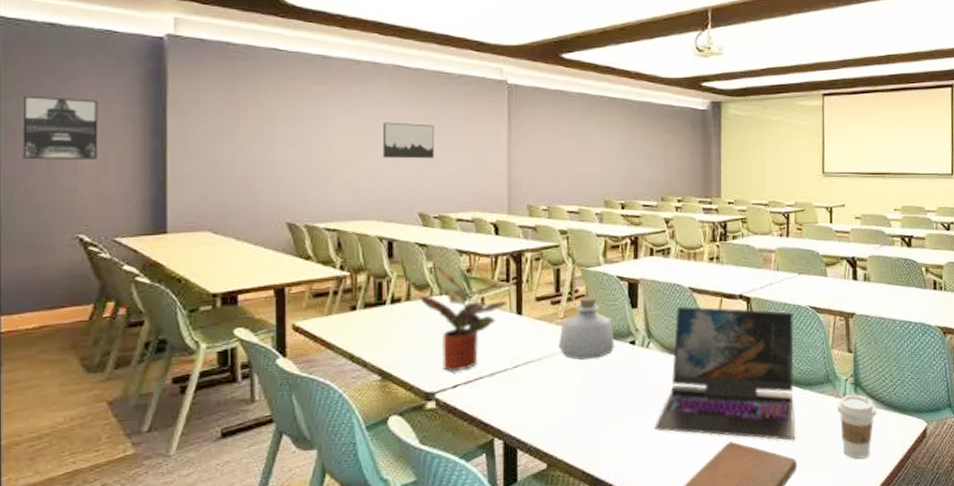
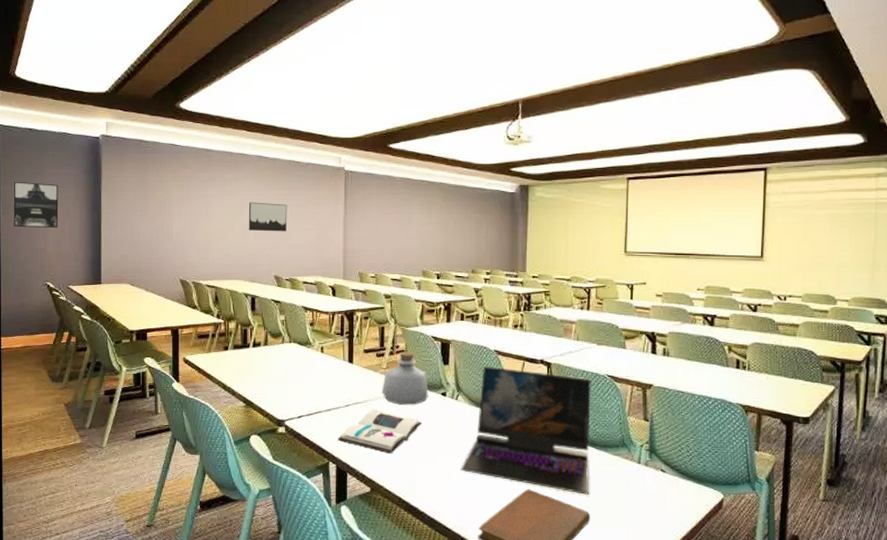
potted plant: present [419,265,509,372] -> none [274,318,343,405]
book: none [504,367,608,420] -> present [337,408,422,454]
coffee cup: present [837,394,878,459] -> none [632,460,673,520]

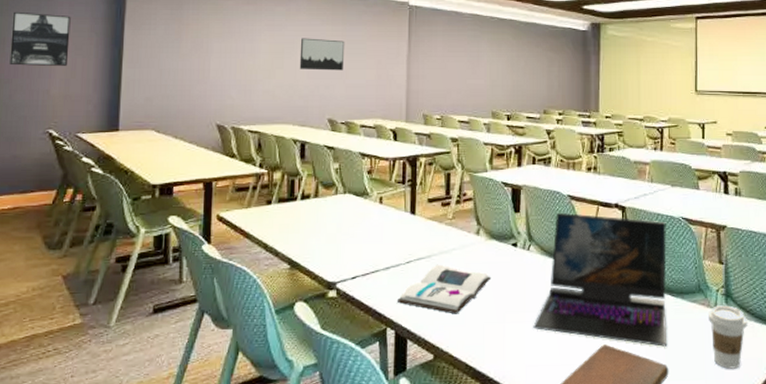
bottle: present [382,351,428,405] -> none [447,199,498,258]
coffee cup: none [632,460,673,520] -> present [709,305,749,369]

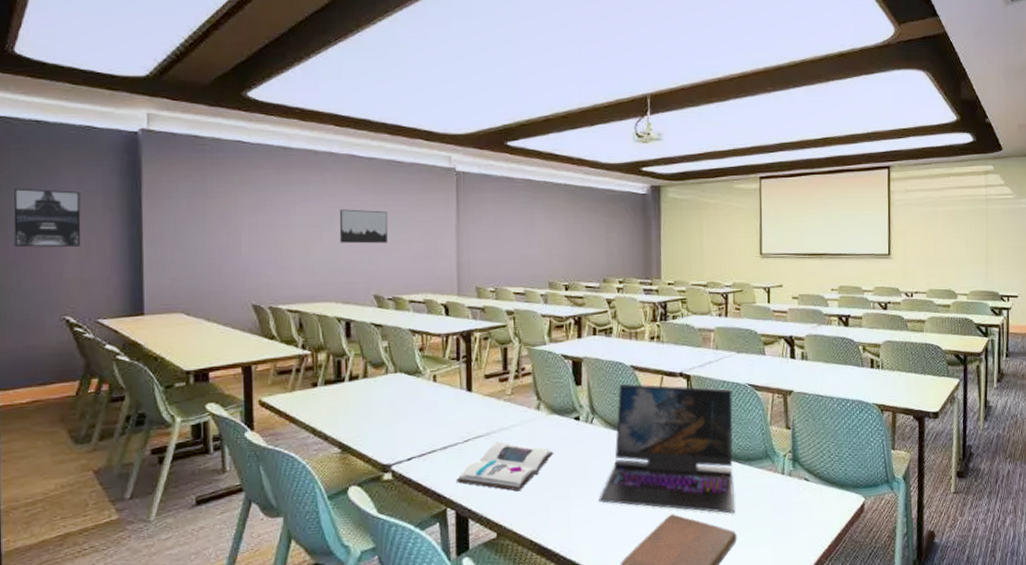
coffee cup: present [709,305,749,369] -> none [776,470,816,532]

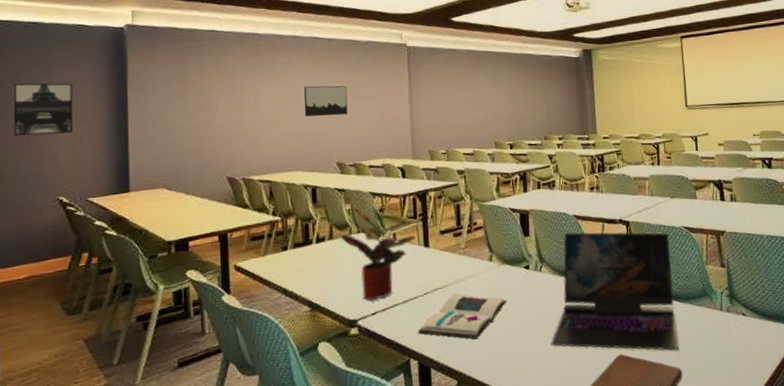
potted plant: none [375,344,459,446] -> present [340,207,417,301]

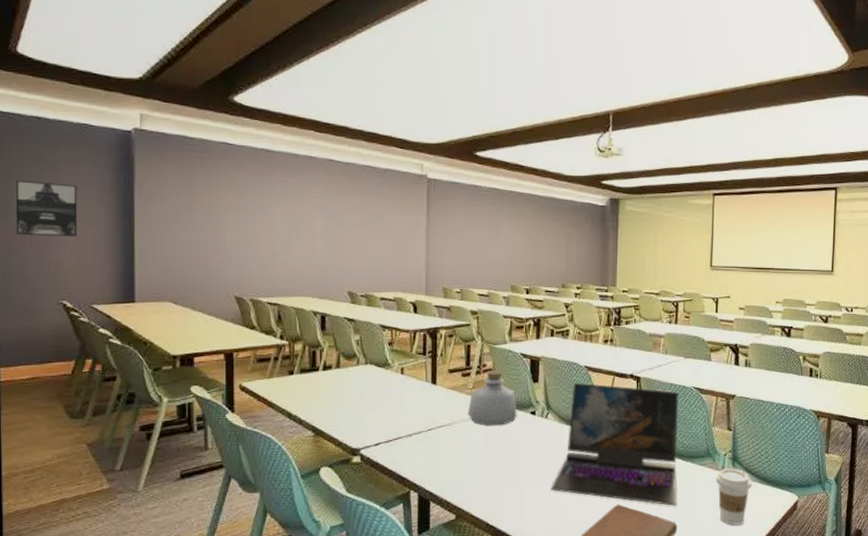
wall art: present [303,85,348,117] -> none [317,210,363,244]
potted plant: present [340,207,417,301] -> none [347,338,425,432]
book: present [417,292,507,340] -> none [419,431,511,478]
bottle: none [462,227,511,285] -> present [468,370,517,426]
coffee cup: none [715,305,753,366] -> present [716,468,753,526]

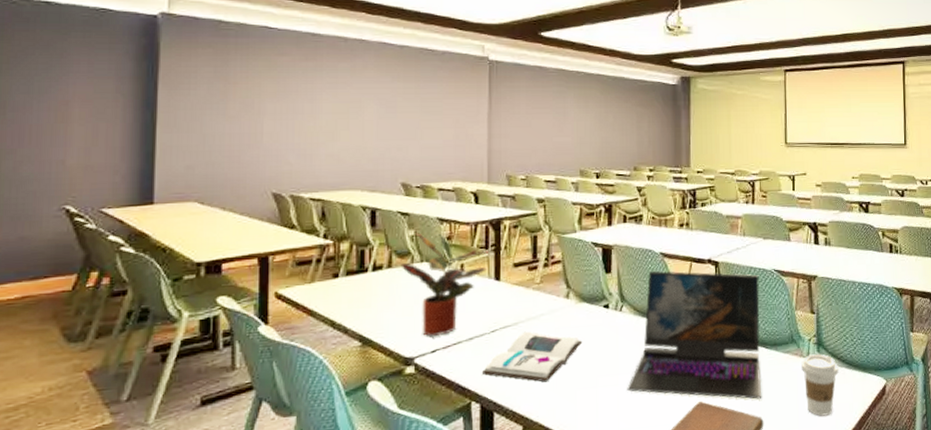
wall art: present [15,179,78,236] -> none [12,70,90,133]
potted plant: none [347,338,425,432] -> present [400,233,488,337]
book: none [419,431,511,478] -> present [481,331,583,382]
bottle: present [468,370,517,426] -> none [535,261,589,323]

